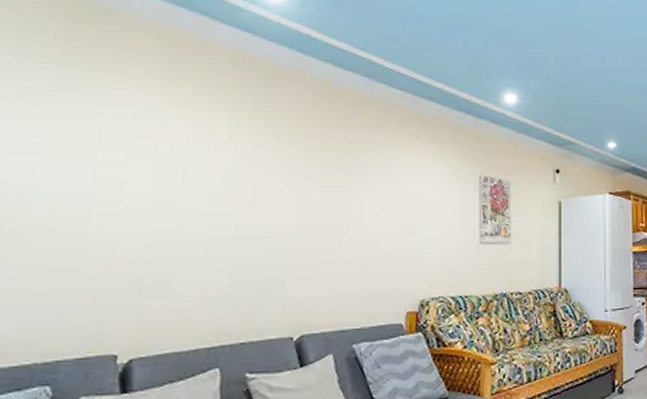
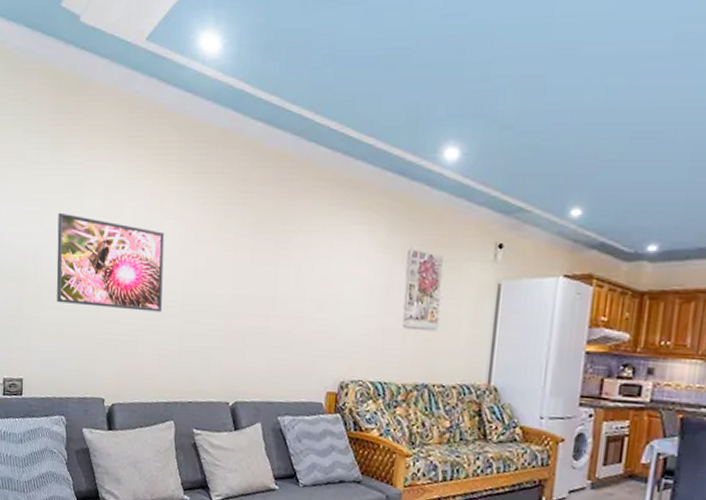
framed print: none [50,143,214,248] -> present [56,212,165,312]

